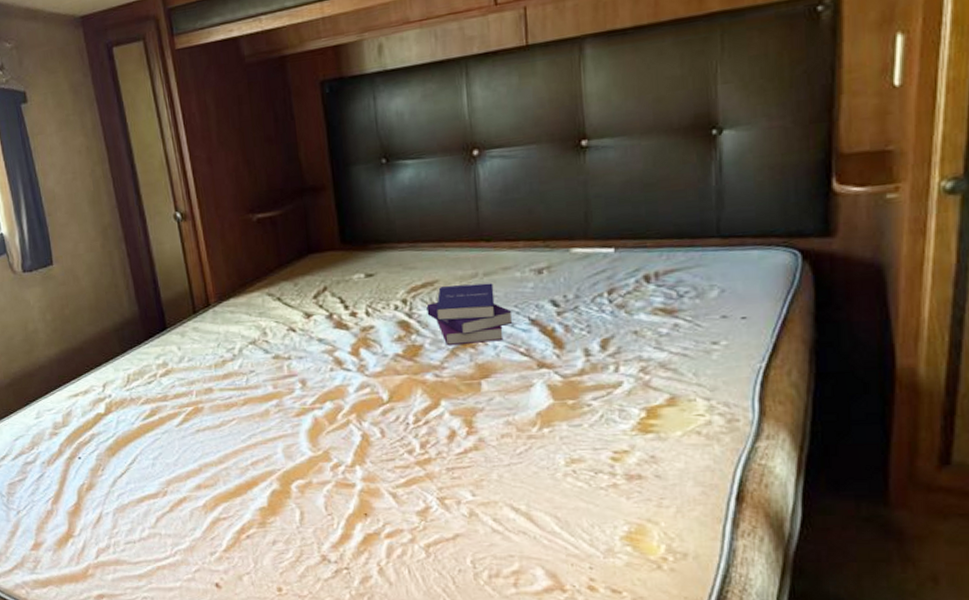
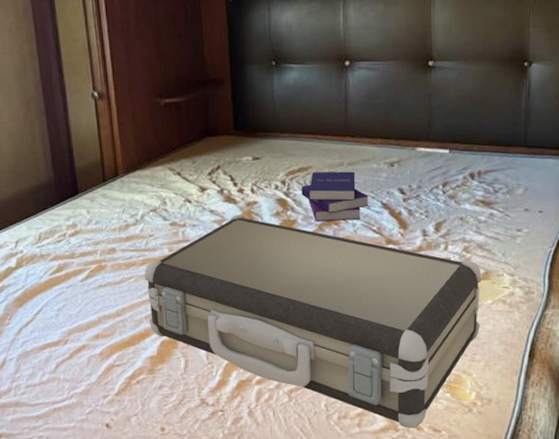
briefcase: none [247,342,667,590] -> present [145,214,482,429]

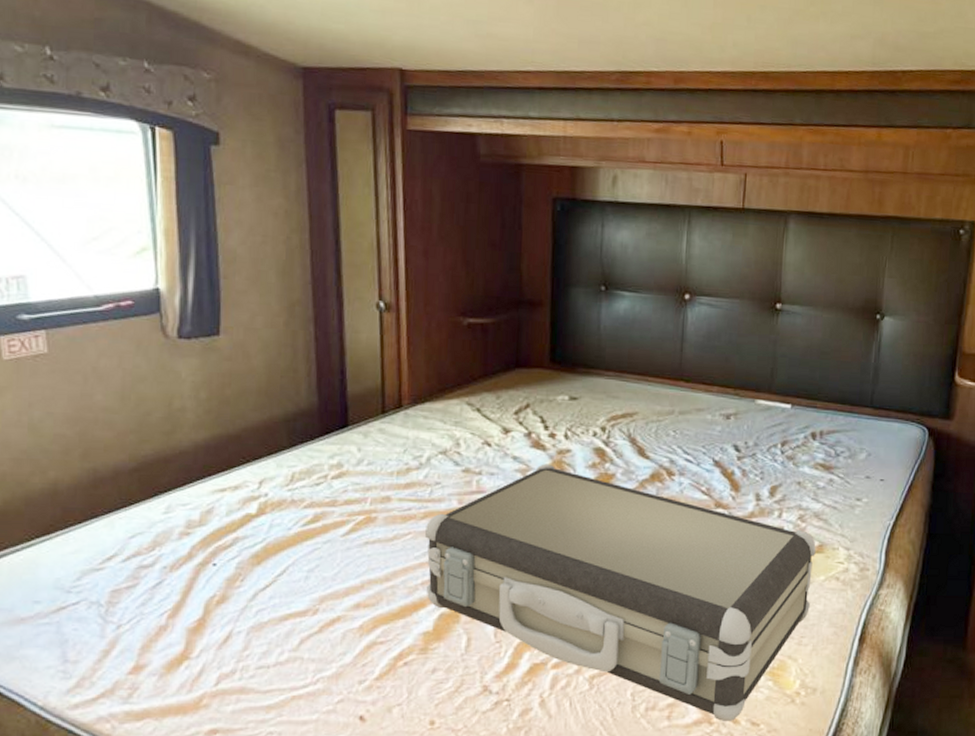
book: present [301,171,369,222] -> none [623,419,700,478]

